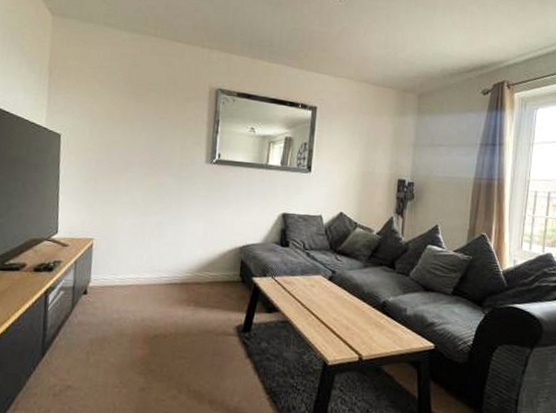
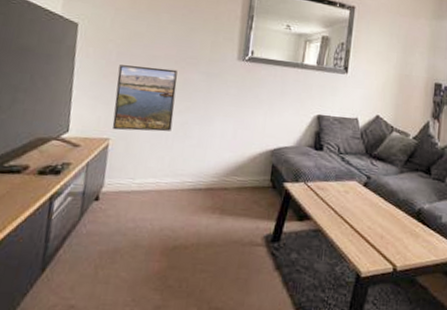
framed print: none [95,171,151,232] -> present [112,65,178,132]

